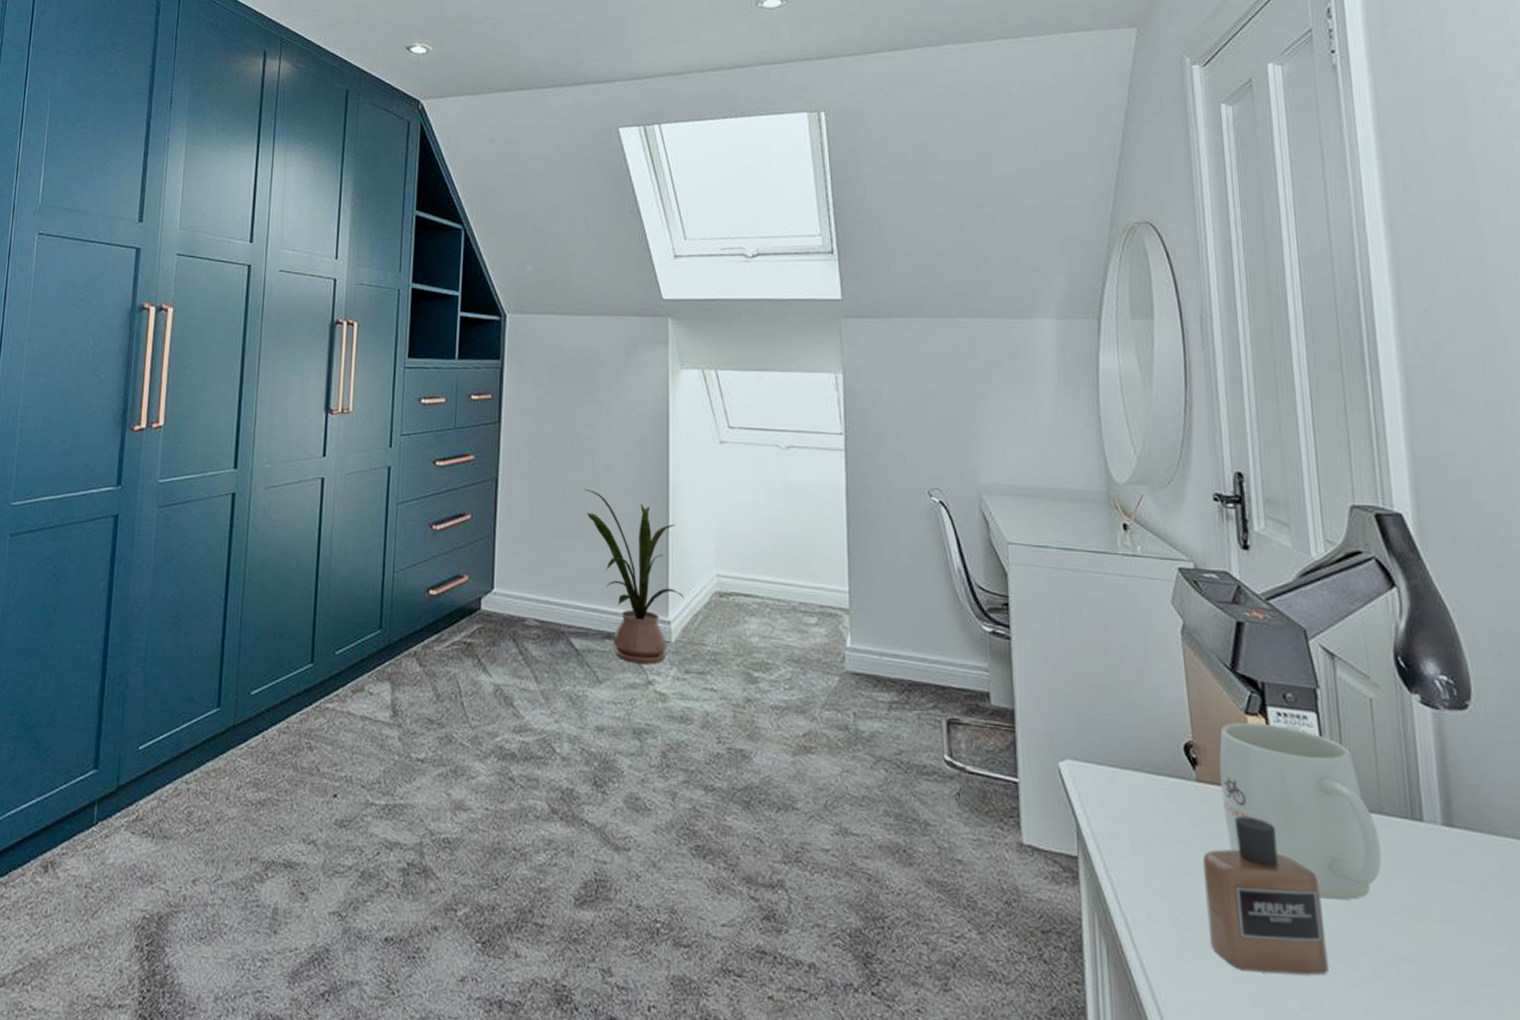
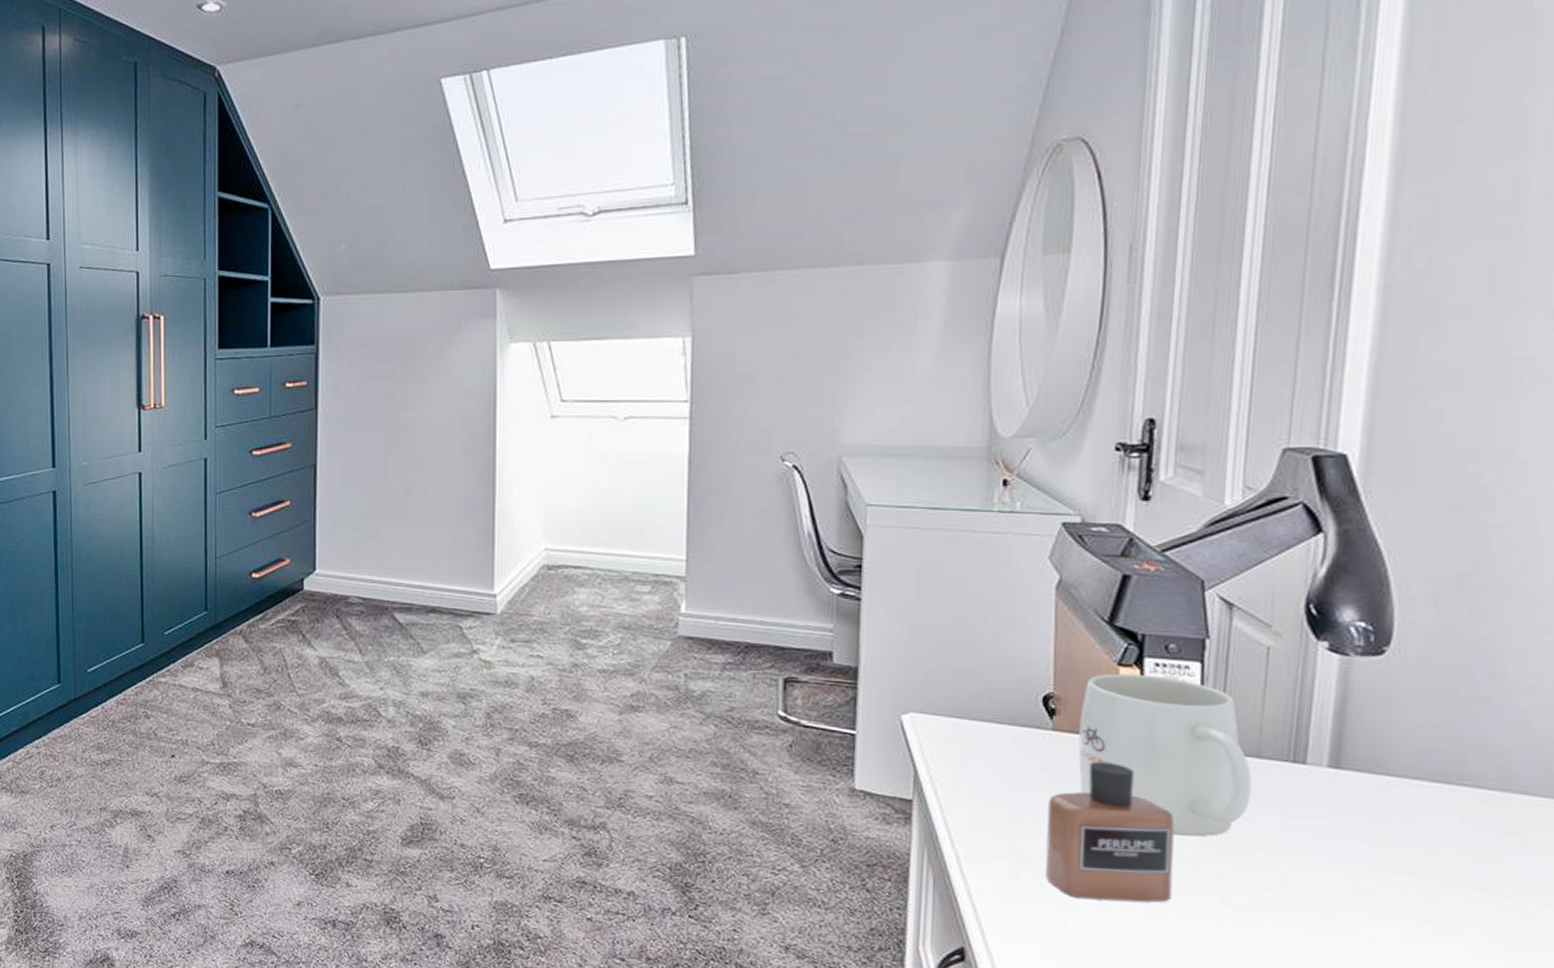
house plant: present [585,488,684,665] -> none [407,470,511,635]

